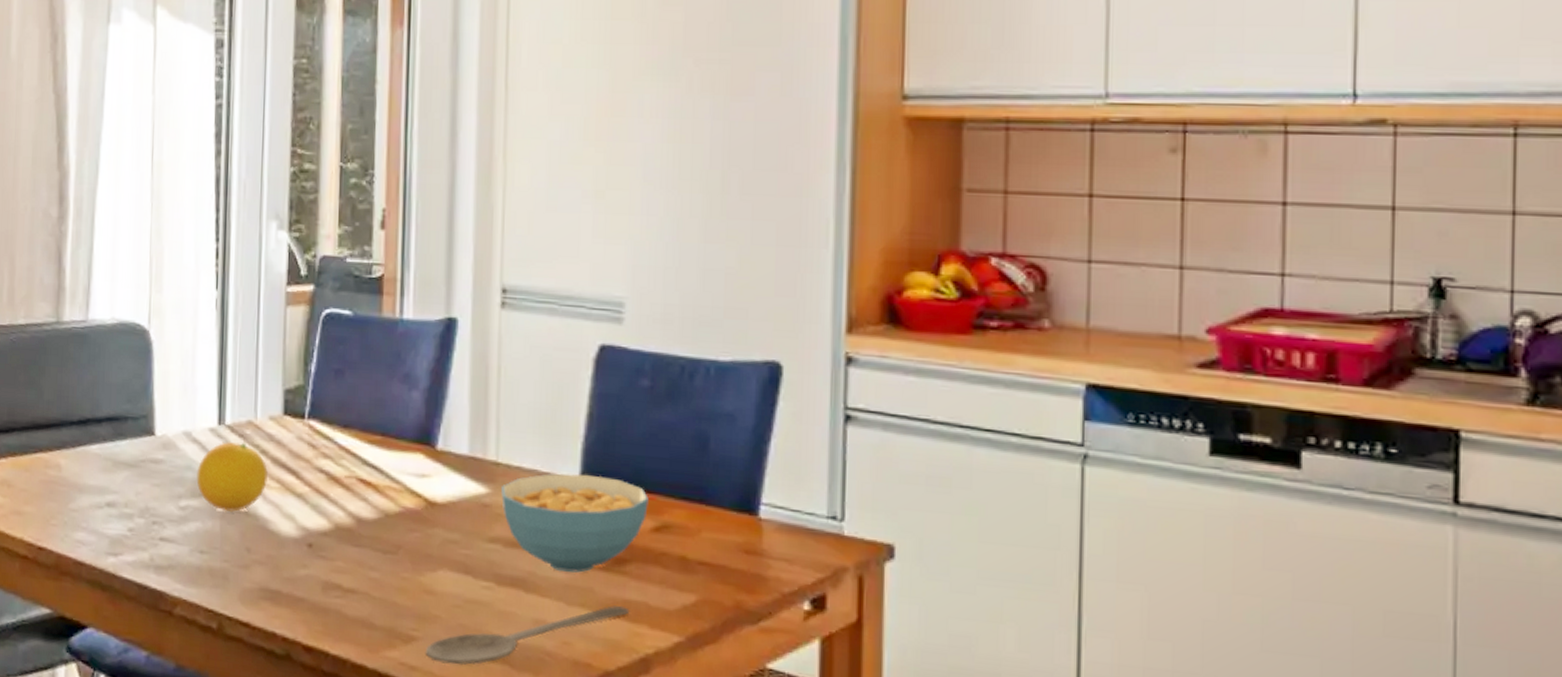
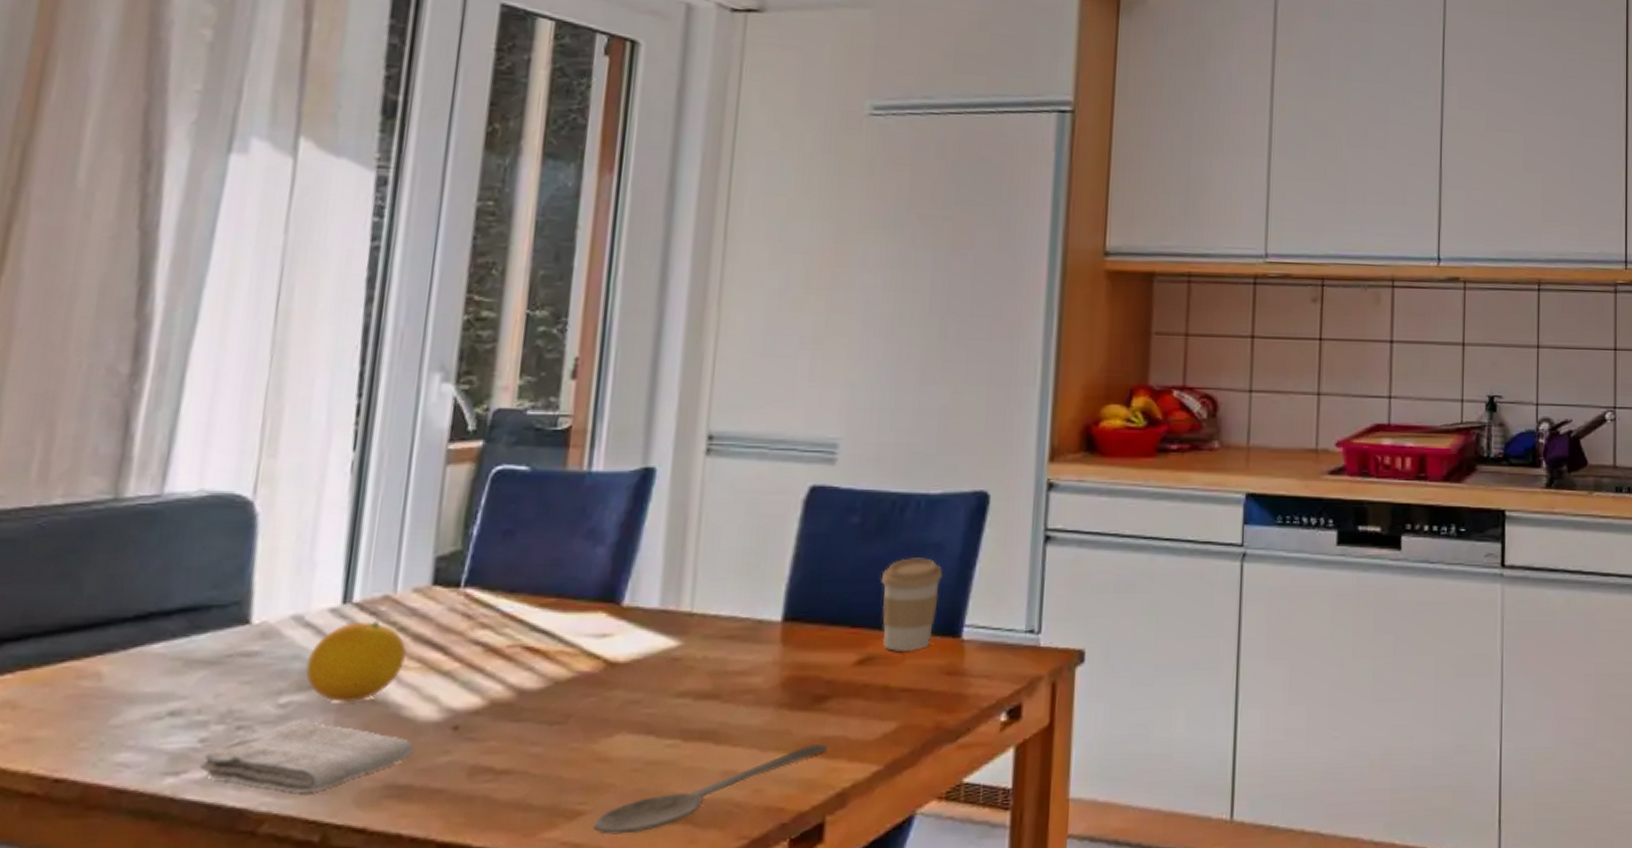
washcloth: none [130,524,279,585] -> present [199,721,413,793]
cereal bowl: present [501,473,649,573] -> none [694,615,853,717]
coffee cup: none [673,426,737,525] -> present [880,558,943,653]

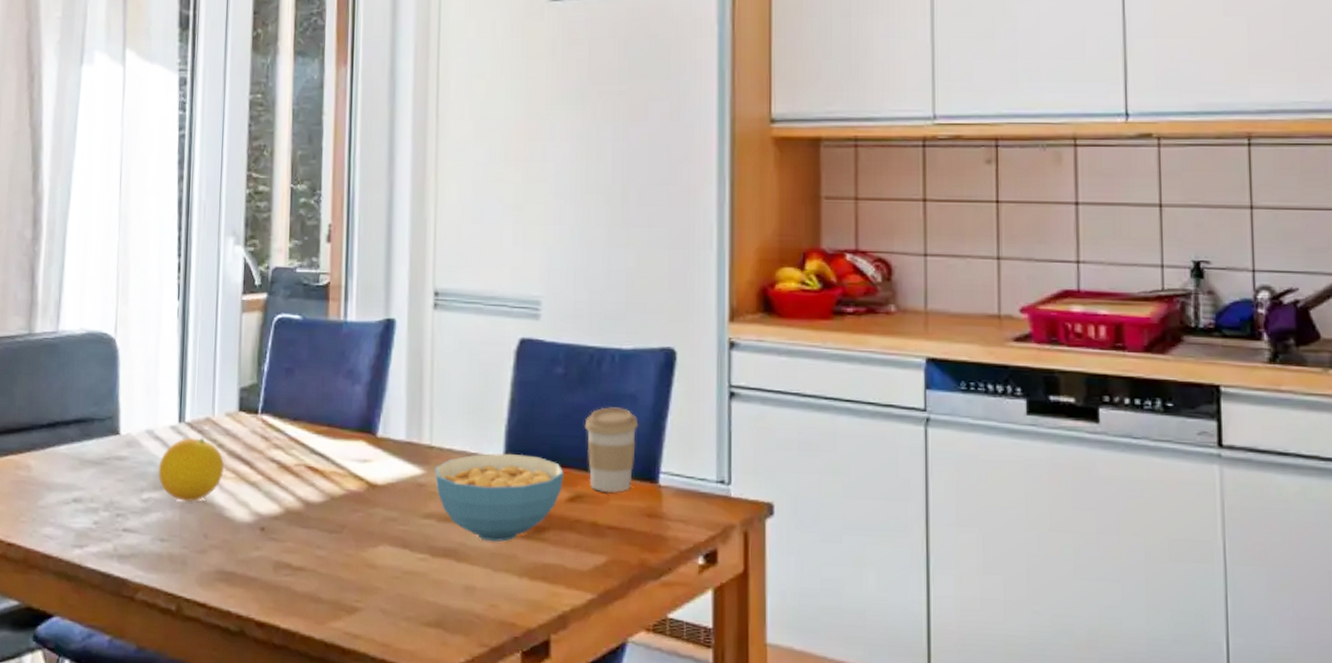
washcloth: present [199,721,413,793] -> none [94,514,234,571]
wooden spoon: present [592,744,828,835] -> none [367,570,549,631]
cereal bowl: none [694,615,853,717] -> present [435,453,564,542]

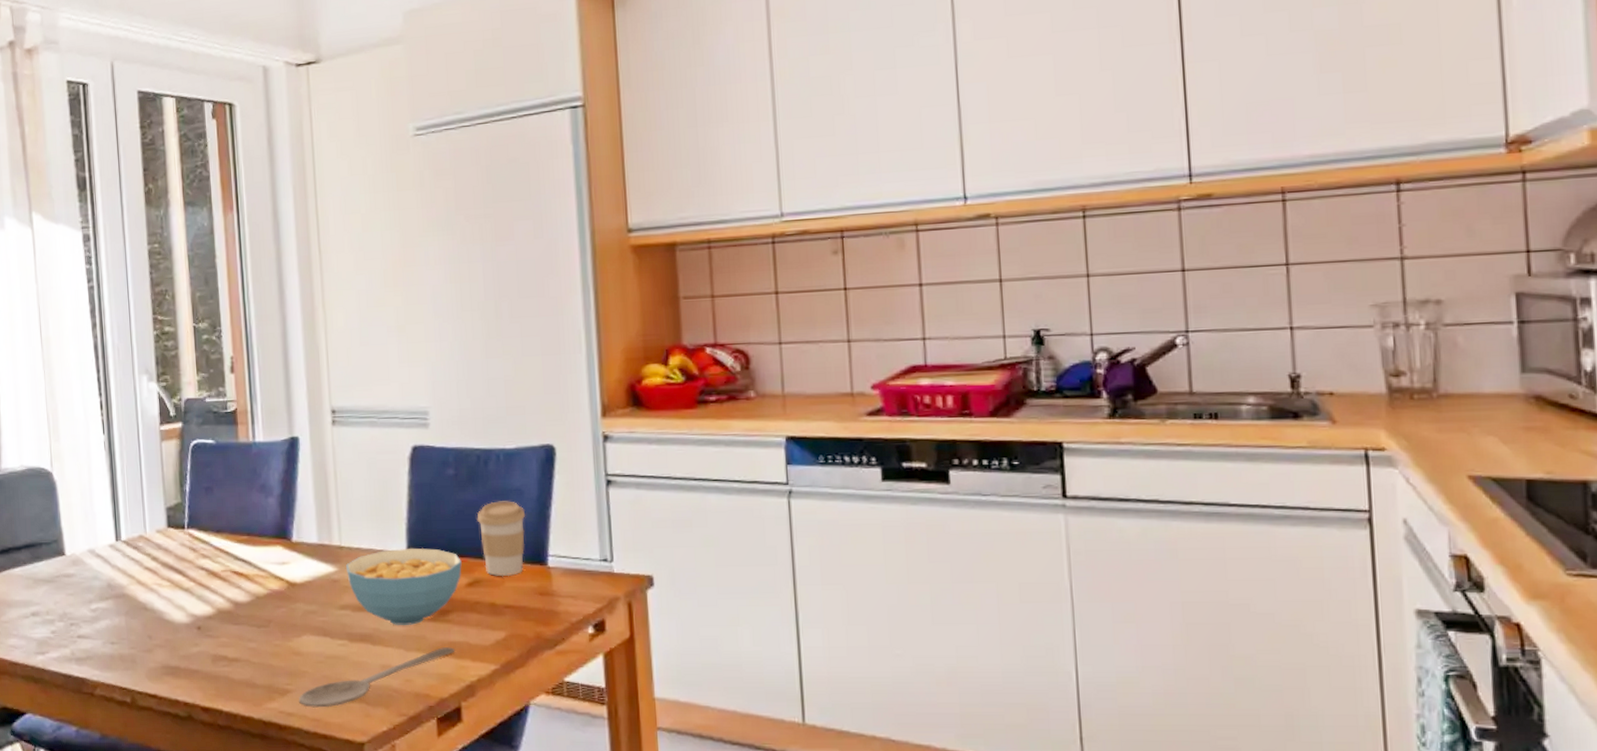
fruit: present [158,437,225,503] -> none [102,552,160,610]
wooden spoon: none [367,570,549,631] -> present [298,647,455,708]

